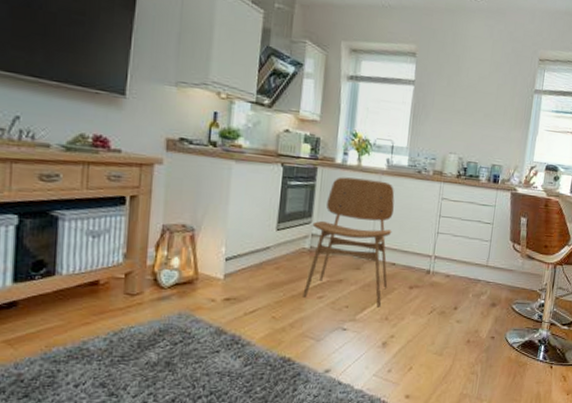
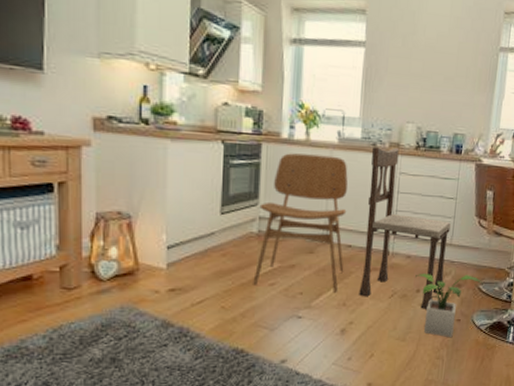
dining chair: none [400,174,487,326] -> present [359,147,451,309]
potted plant: none [453,291,516,354] -> present [415,272,483,338]

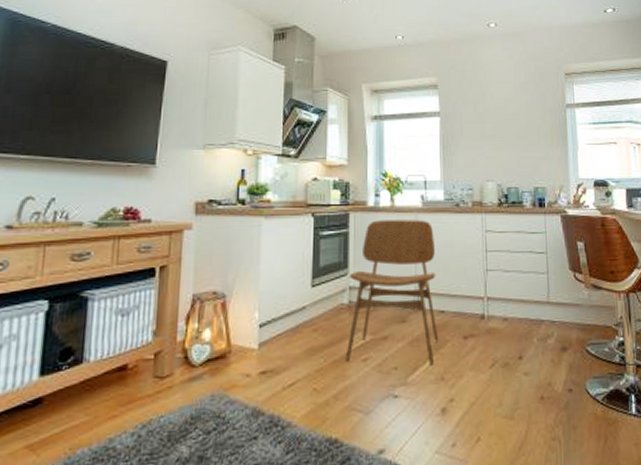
dining chair: present [359,147,451,309] -> none [456,206,549,379]
potted plant: present [415,272,483,338] -> none [515,335,591,413]

